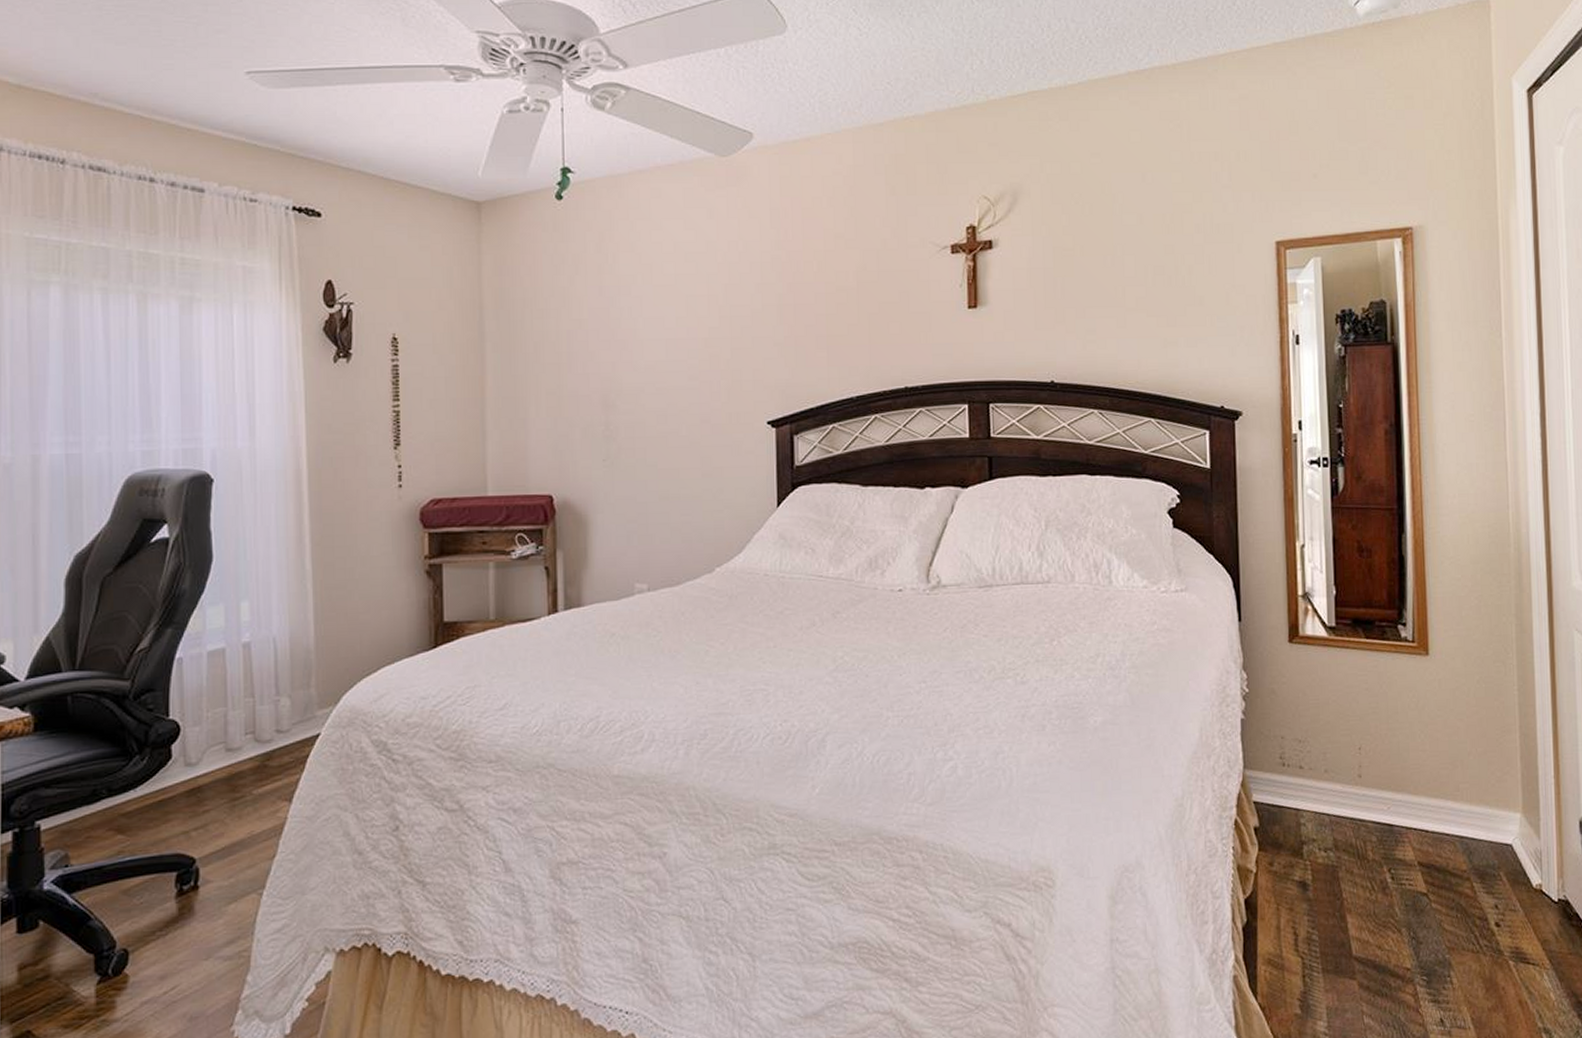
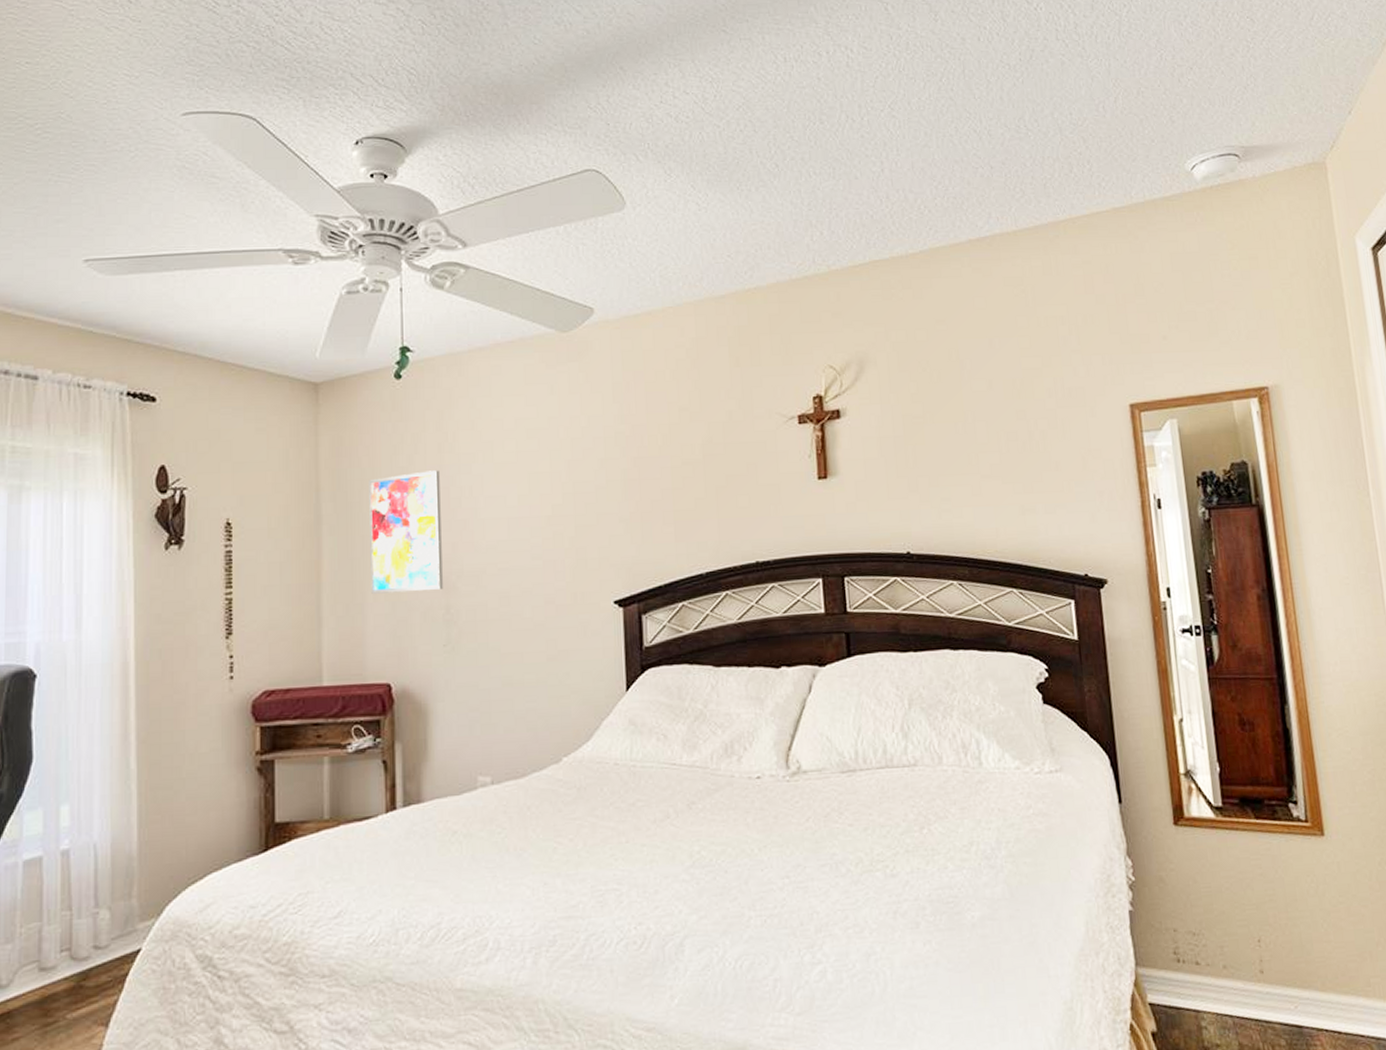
wall art: none [531,291,603,410] -> present [369,470,443,594]

